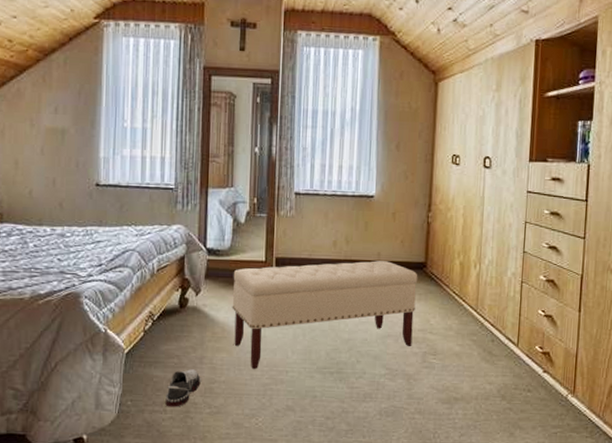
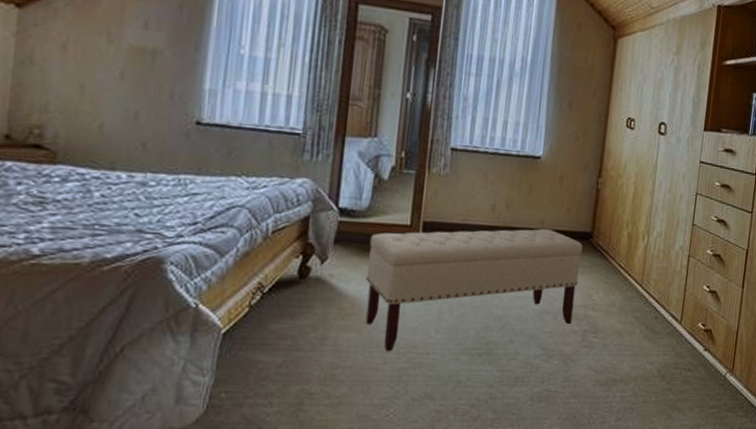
shoe: present [165,369,201,407] -> none [272,352,321,399]

